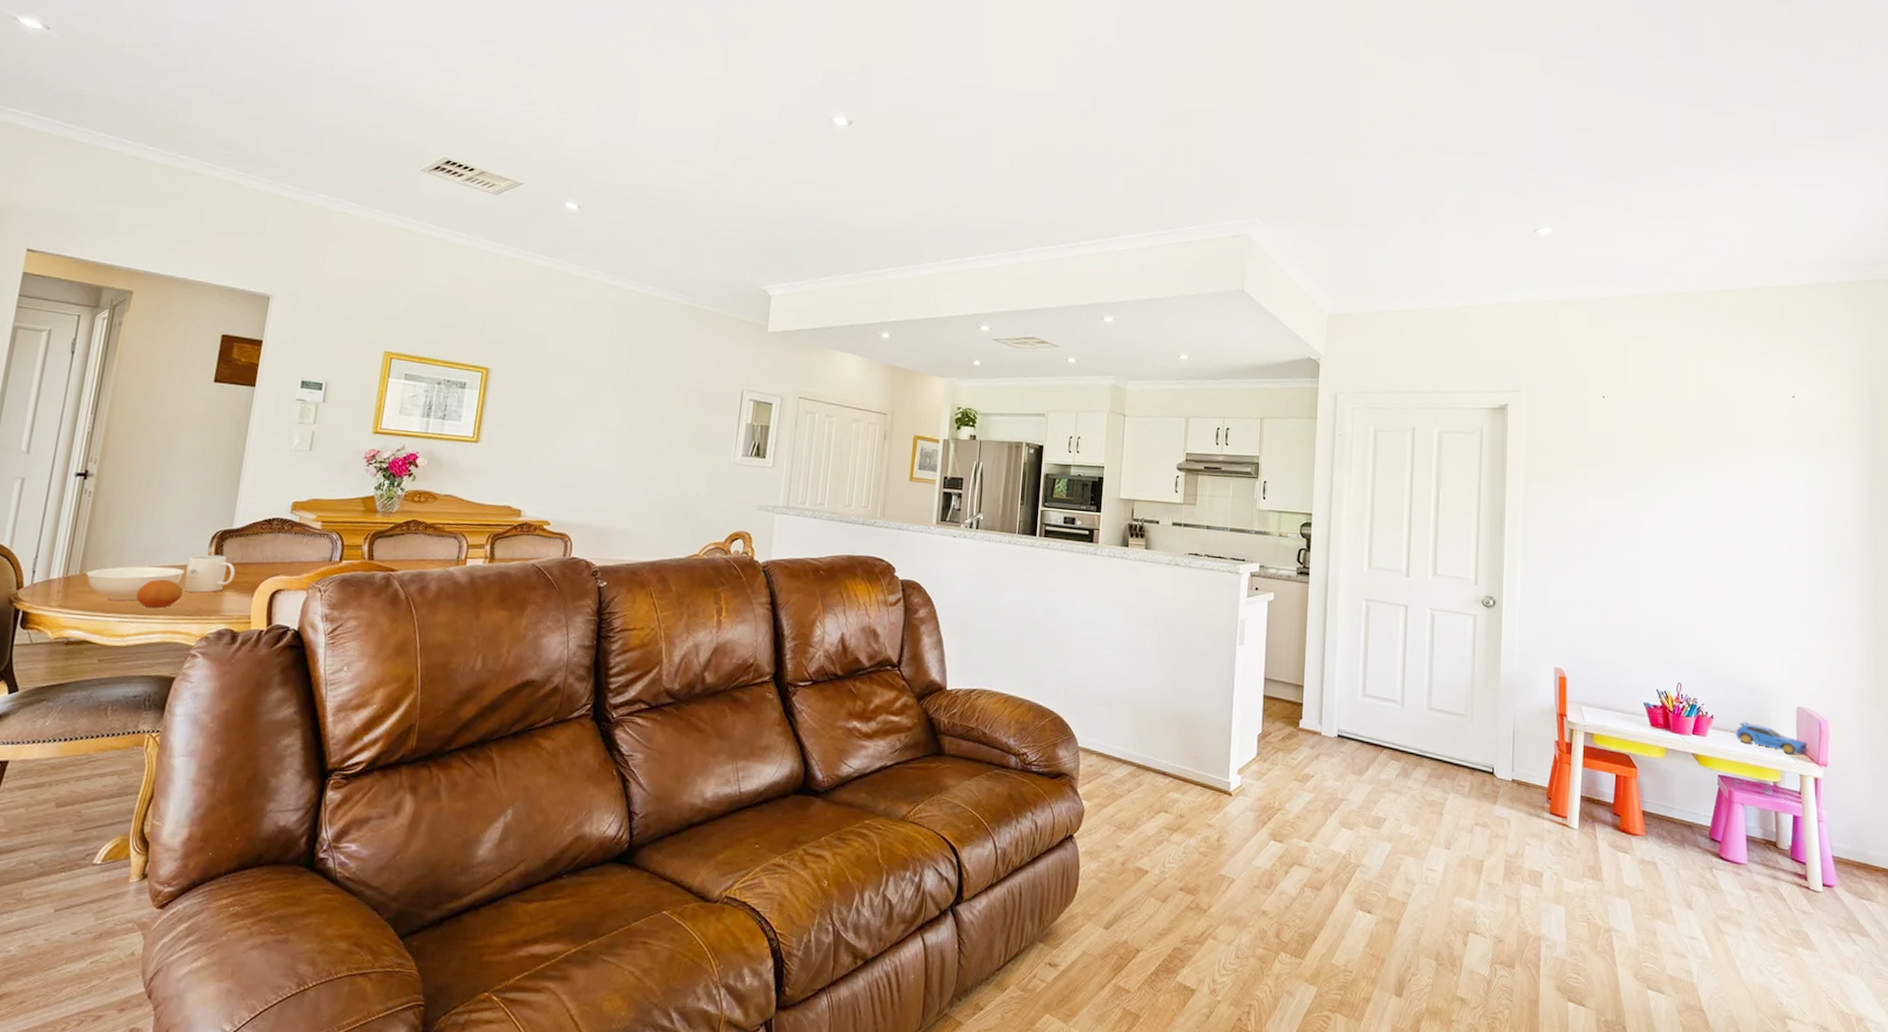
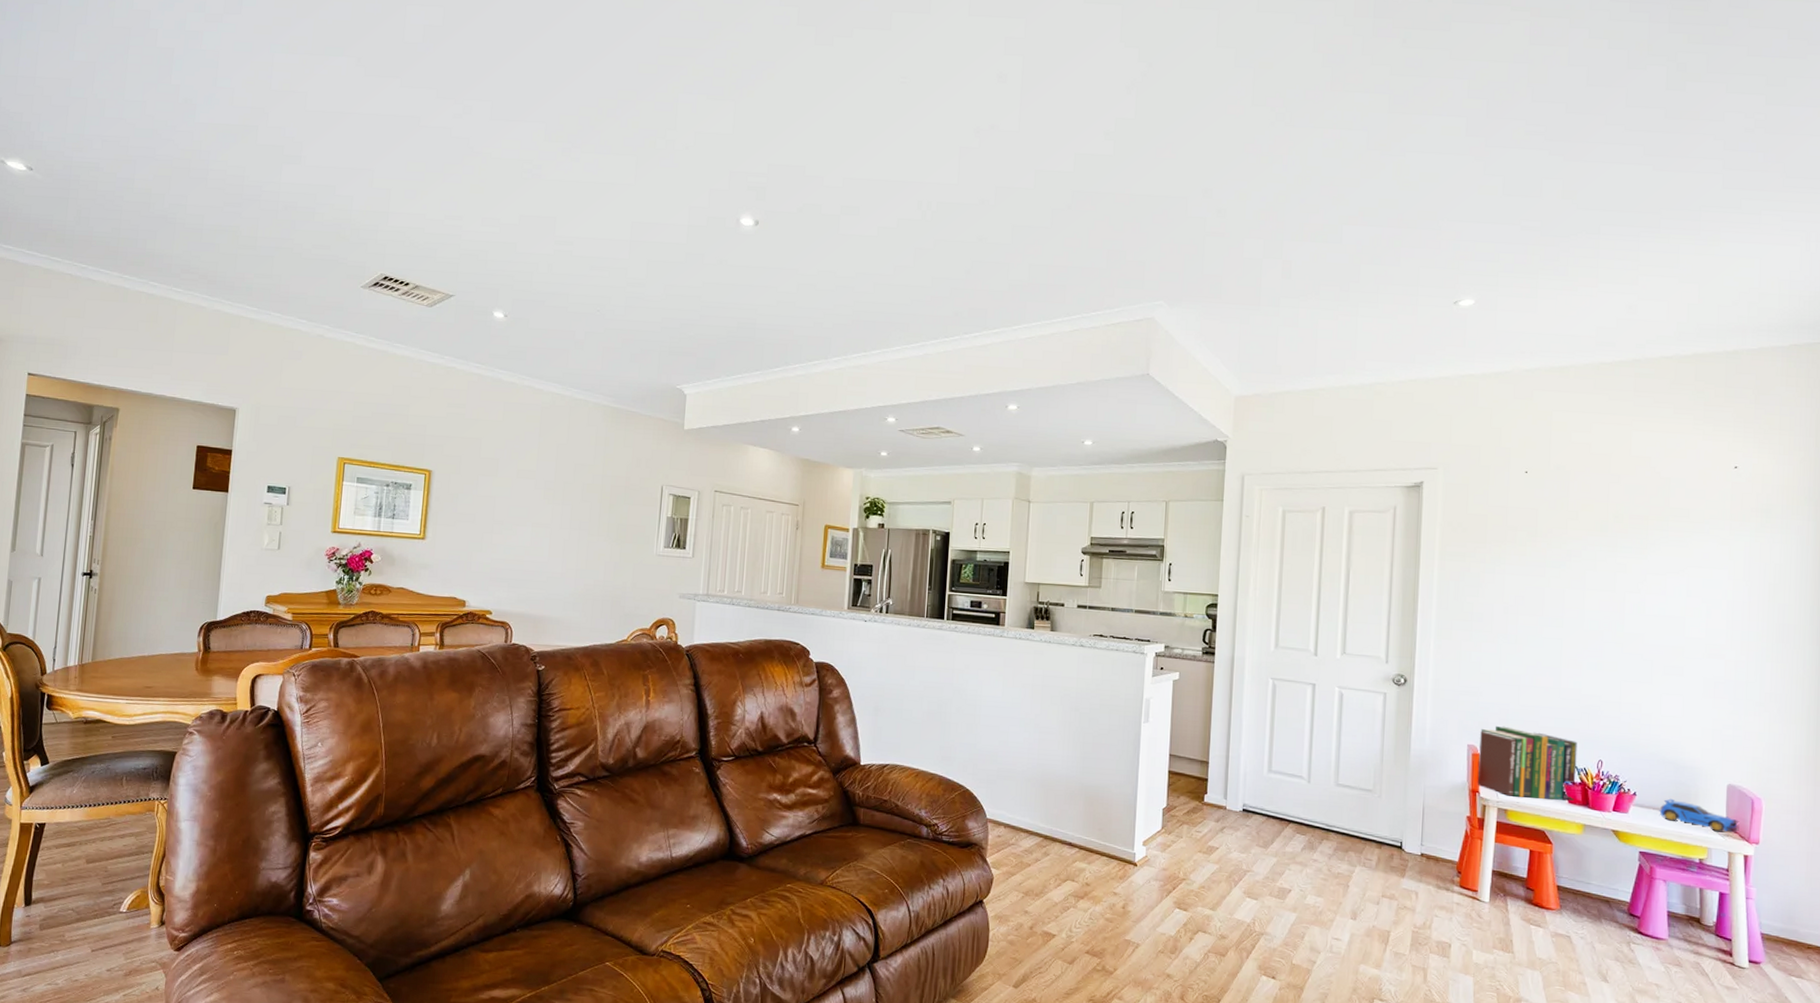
bowl: present [86,566,185,602] -> none [97,654,179,686]
fruit: present [136,579,183,608] -> none [139,665,179,691]
mug: present [183,554,236,593] -> none [179,644,221,678]
books: none [1565,648,1658,724] -> present [1478,725,1578,801]

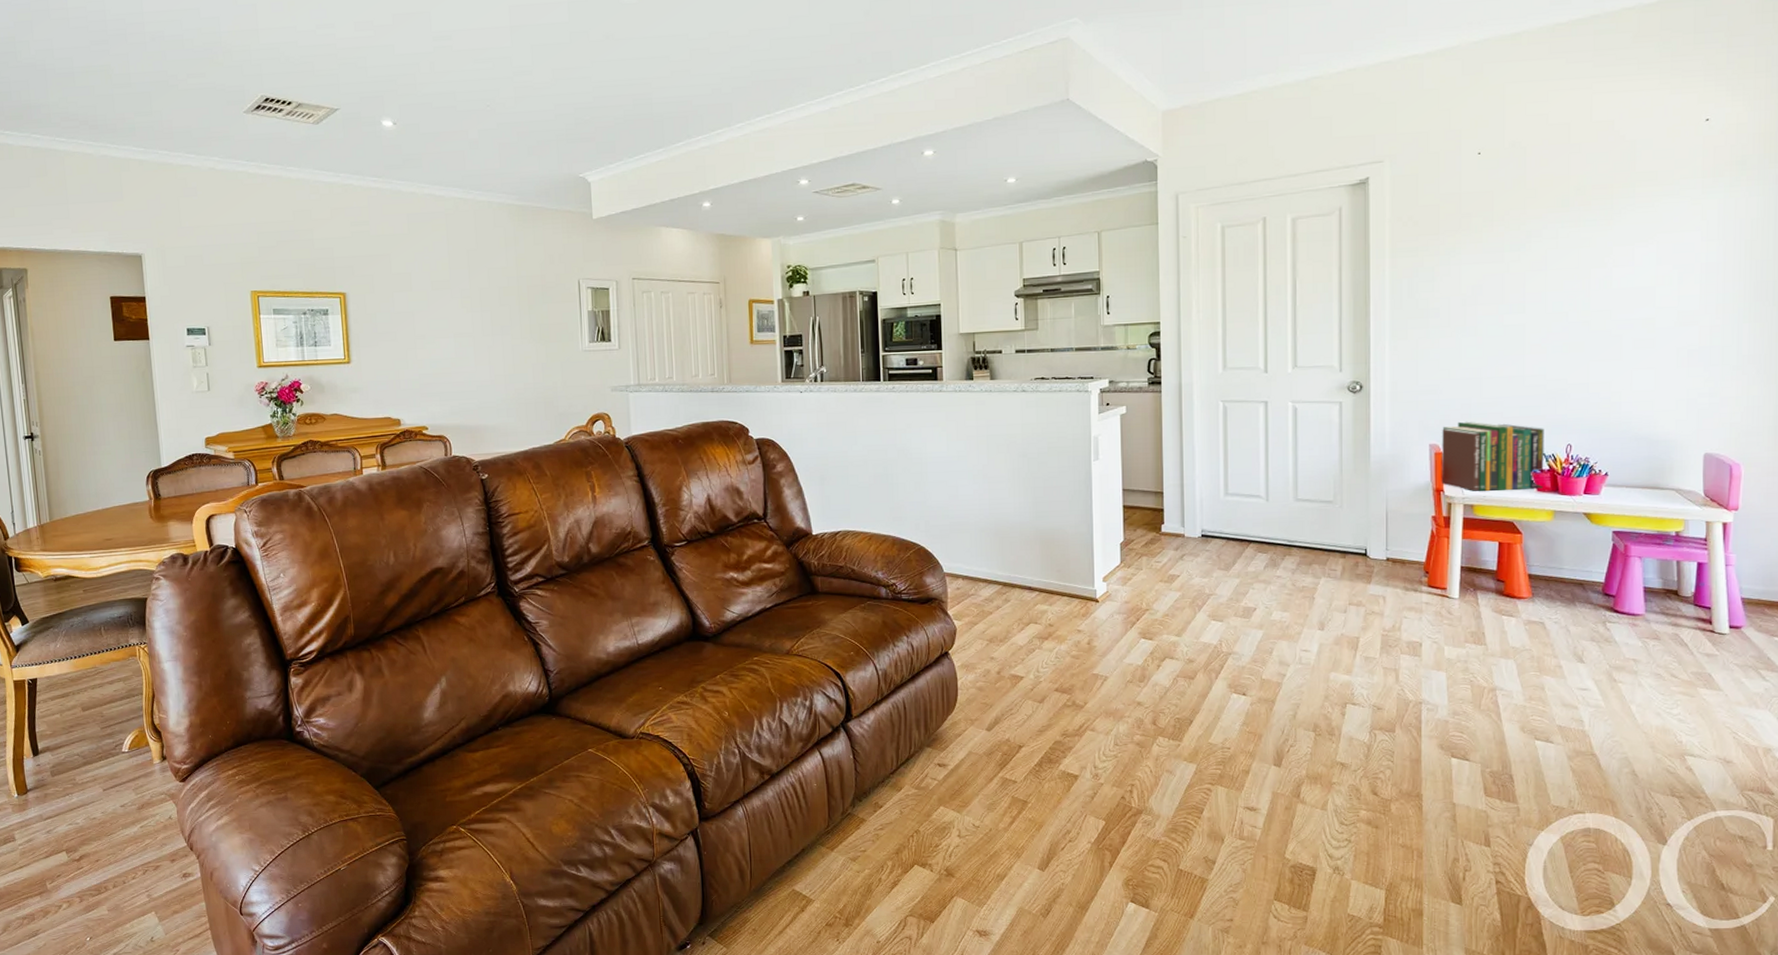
toy car: present [1659,798,1738,833] -> none [1632,474,1716,503]

